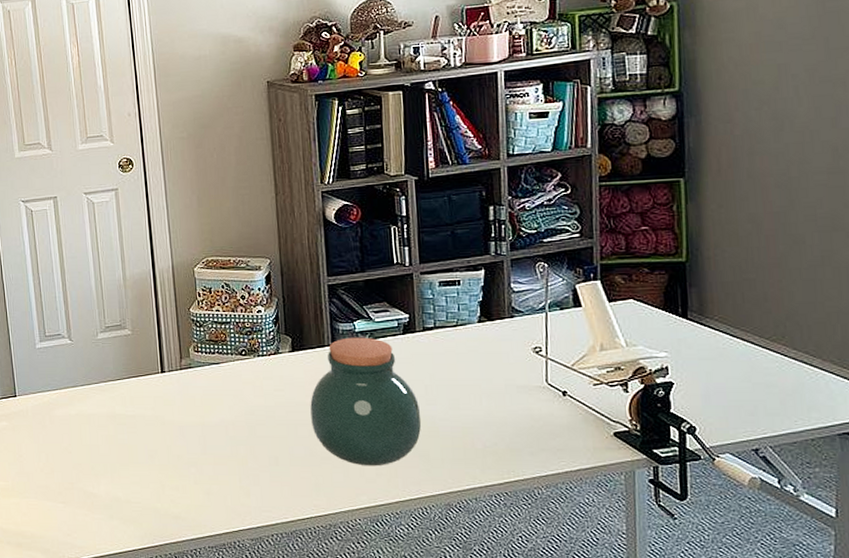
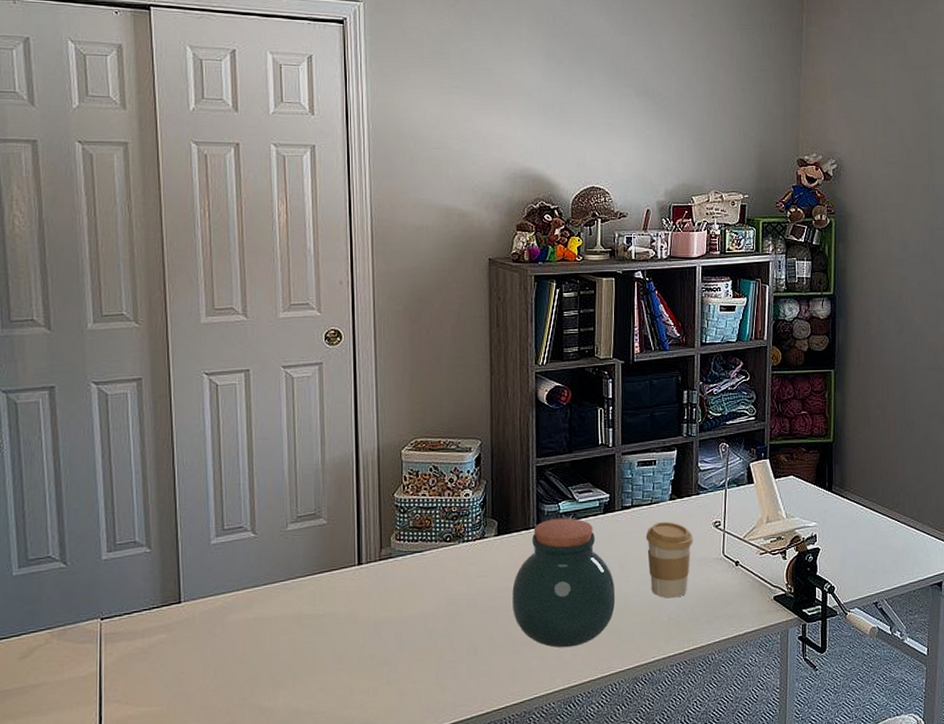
coffee cup: none [452,344,509,425] -> present [645,521,693,598]

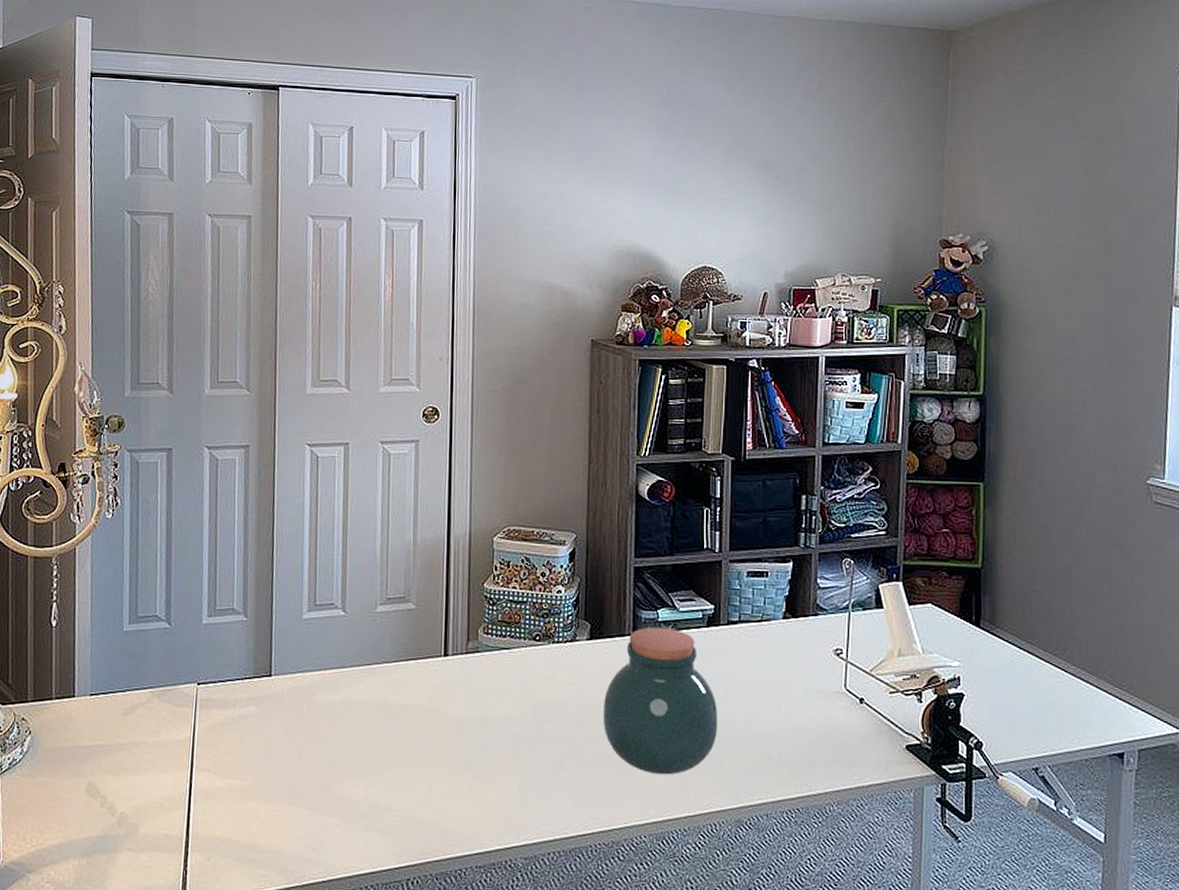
coffee cup: present [645,521,693,598] -> none [754,642,810,733]

